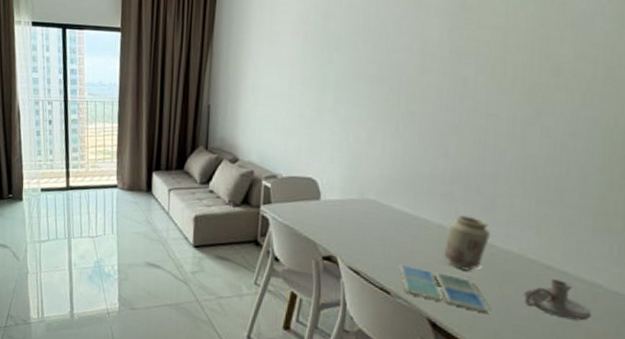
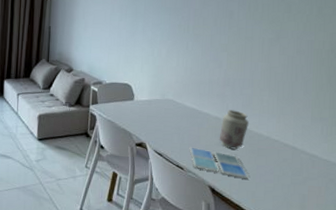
candle holder: present [524,279,592,321] -> none [271,153,312,181]

